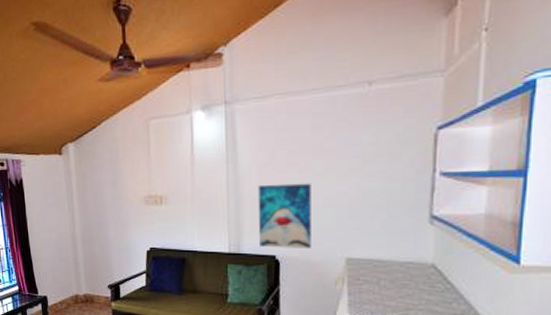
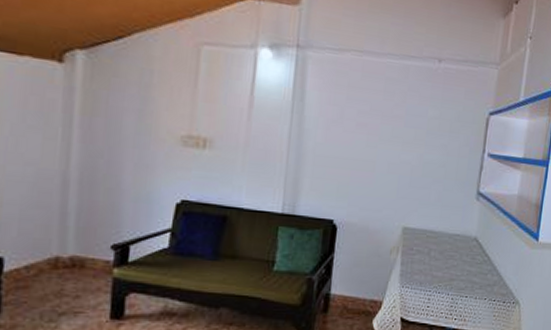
wall art: present [257,183,311,250] -> none [317,141,378,216]

